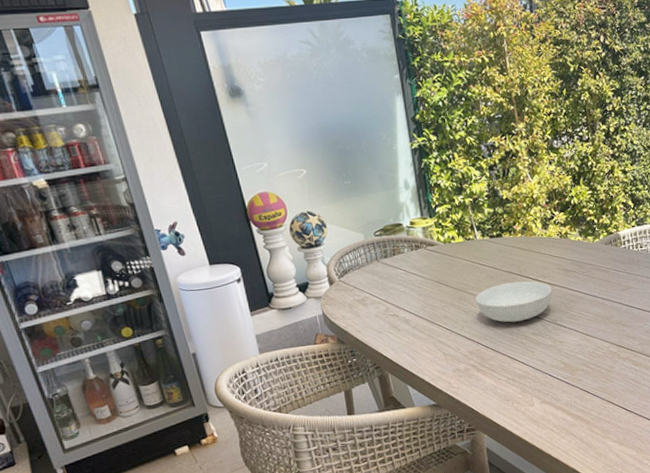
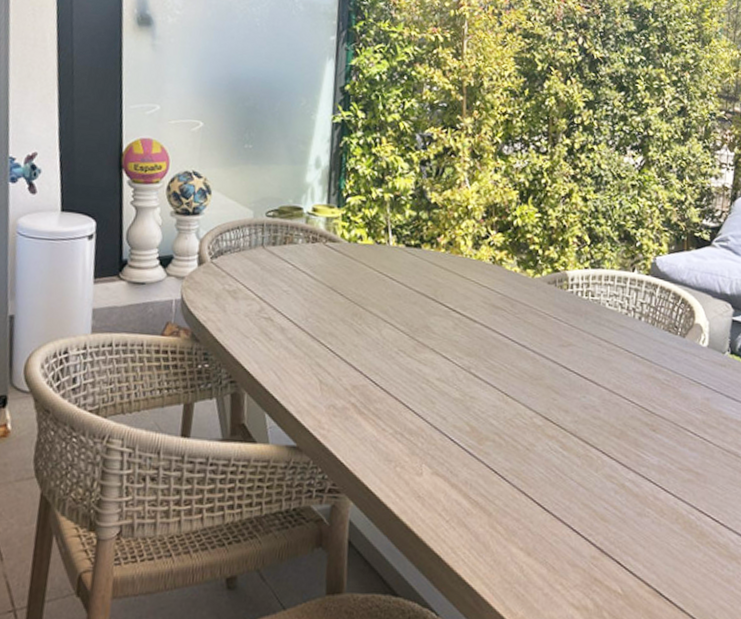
serving bowl: present [475,281,553,323] -> none [373,306,472,360]

